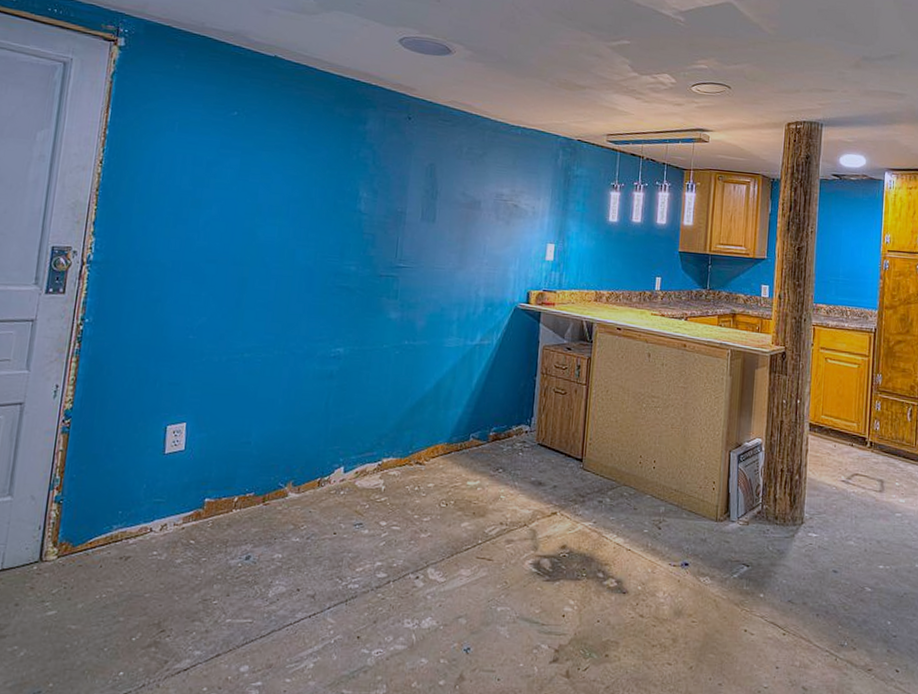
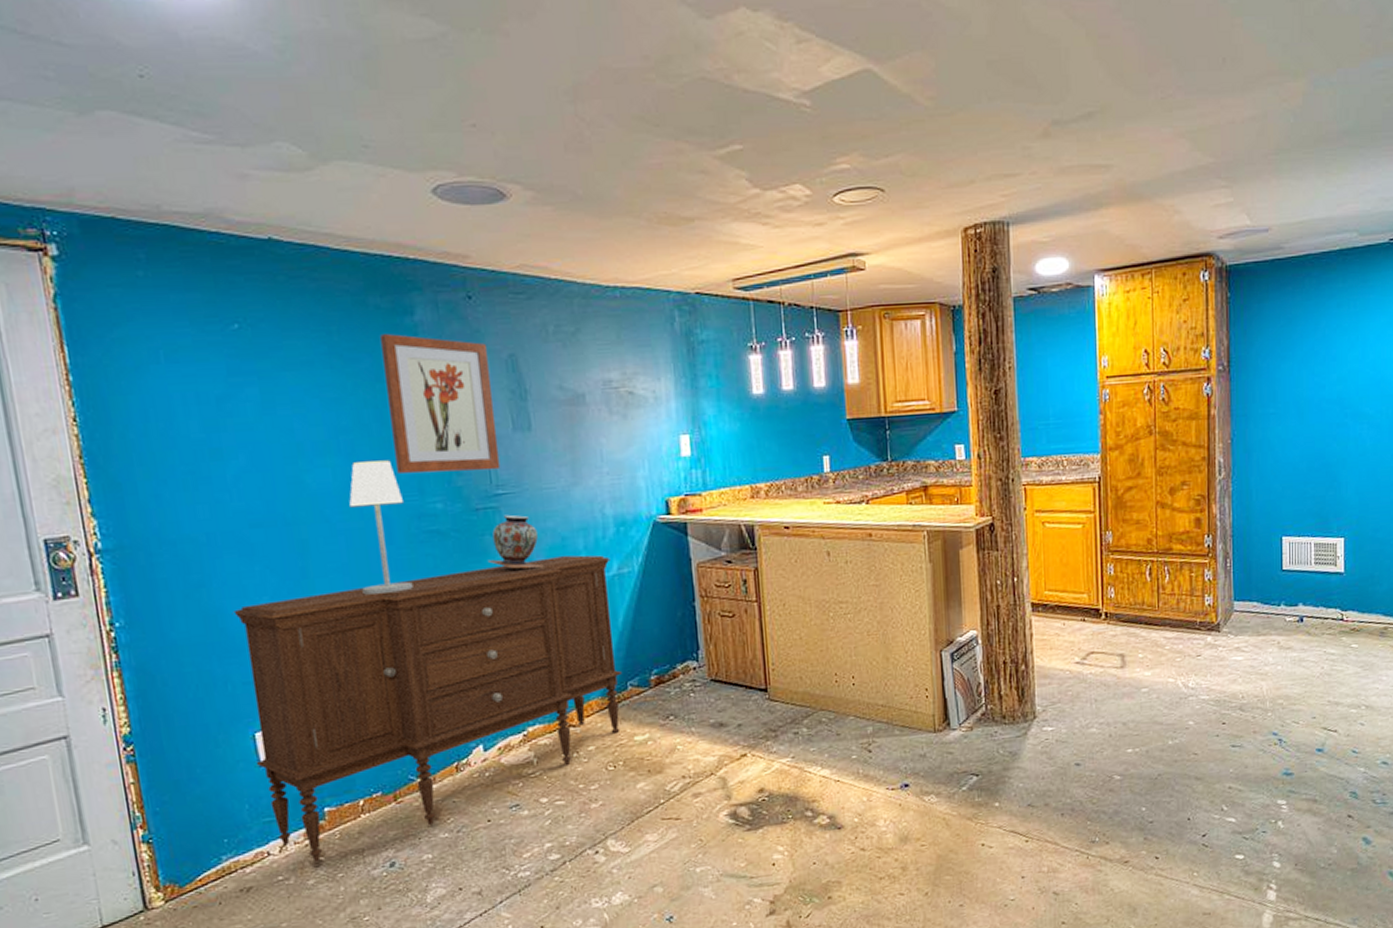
sideboard: none [162,321,476,545] -> present [232,555,622,863]
table lamp: none [279,224,327,331] -> present [349,459,413,595]
wall art: none [327,135,415,248] -> present [379,334,501,474]
decorative vase: none [381,283,423,330] -> present [488,514,544,569]

